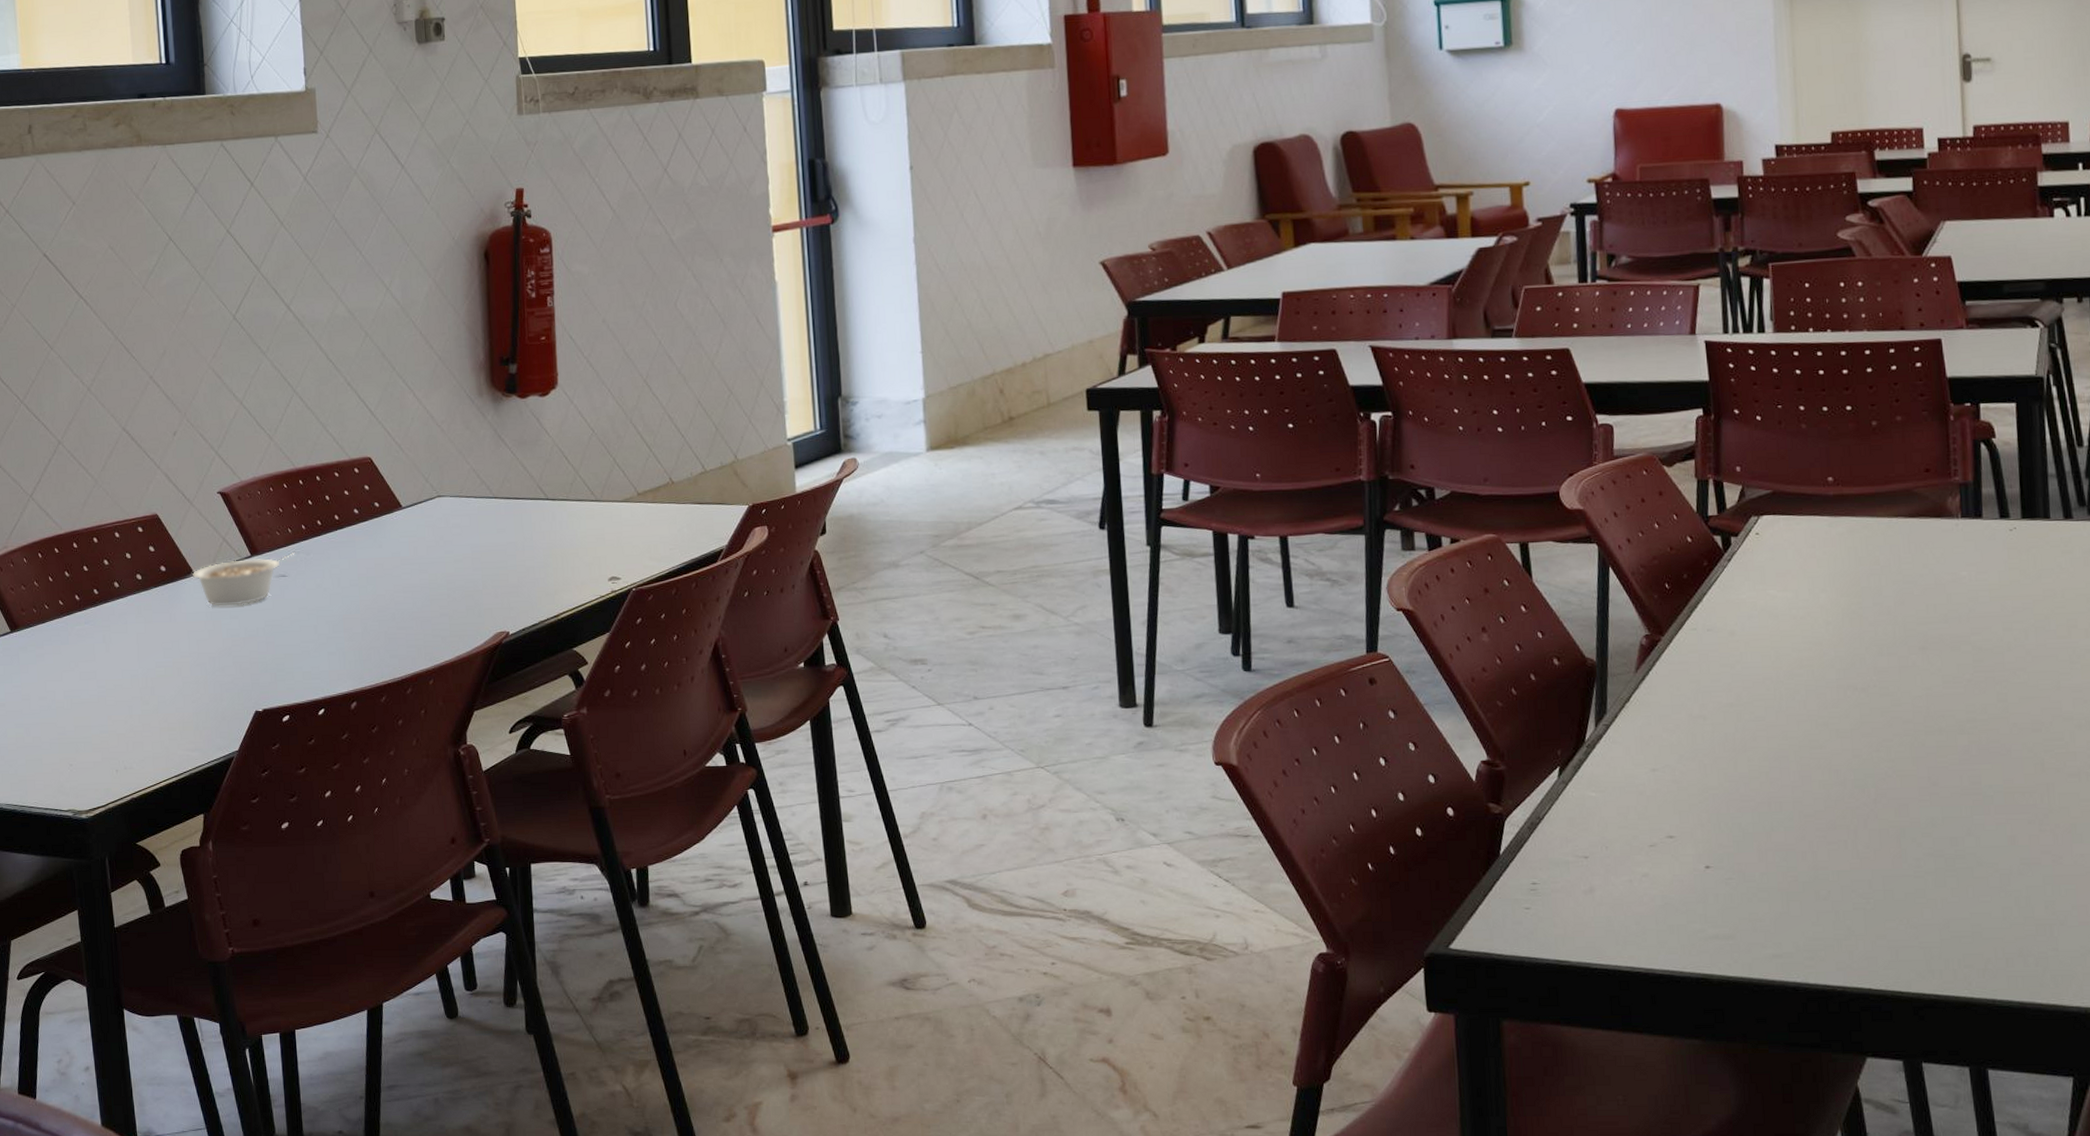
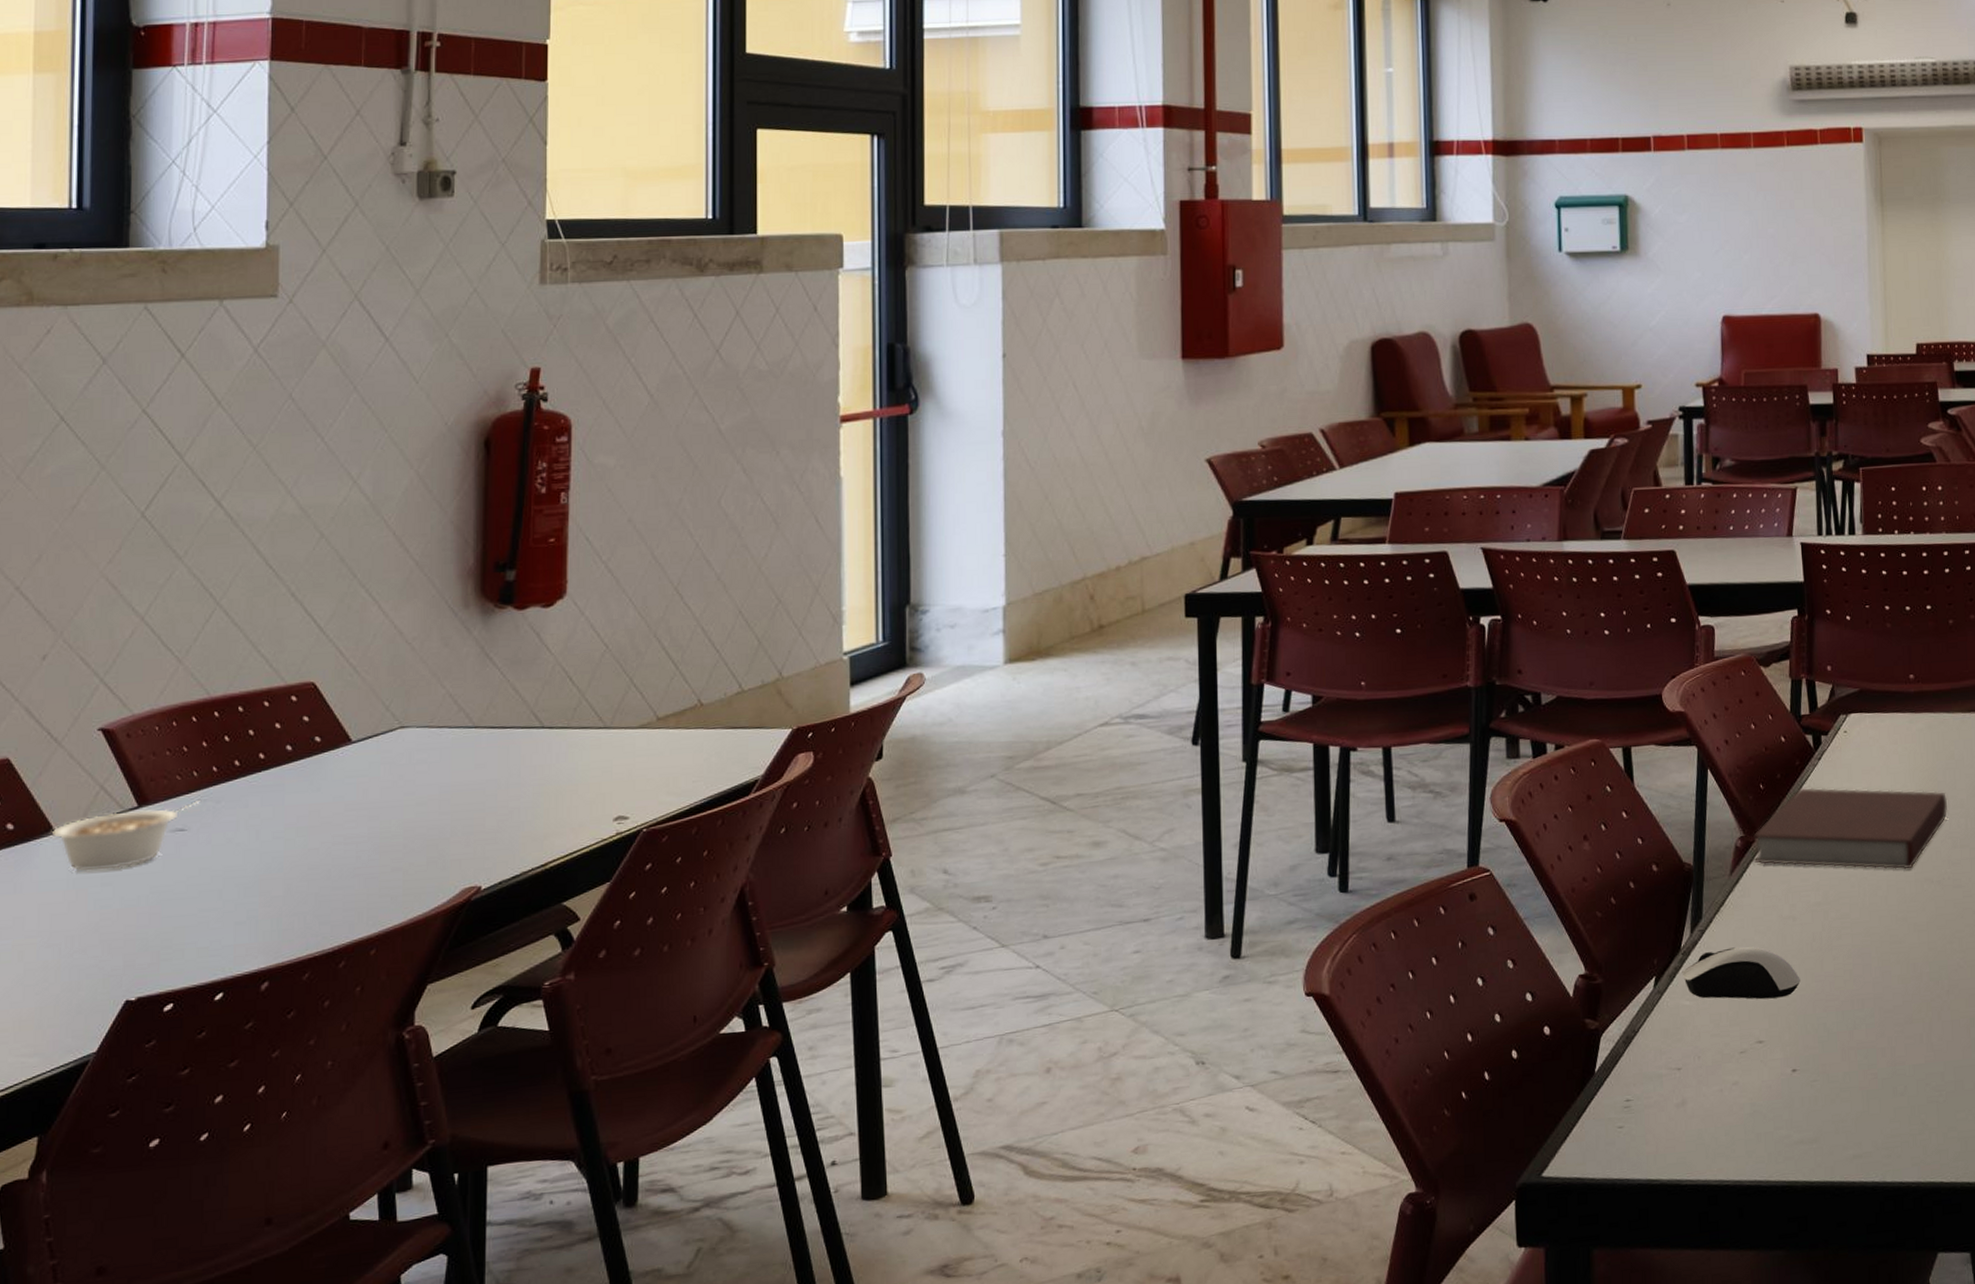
computer mouse: none [1586,743,1713,796] -> present [1682,946,1800,1000]
notebook: none [1659,589,1873,675] -> present [1753,787,1948,870]

